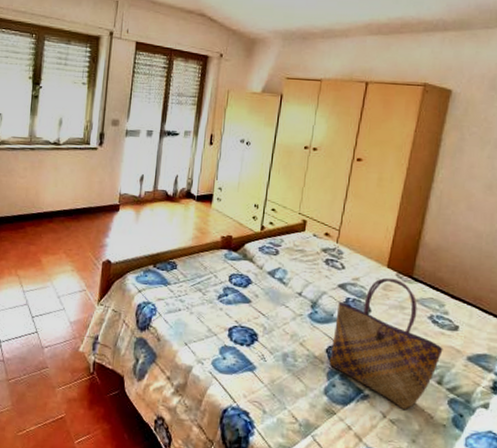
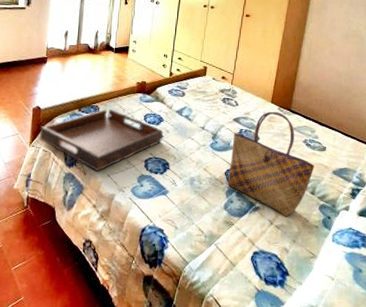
serving tray: none [109,266,251,339] -> present [40,108,163,172]

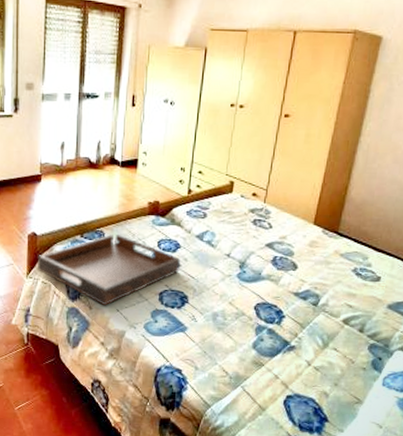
tote bag: present [228,111,315,217] -> none [257,234,366,358]

